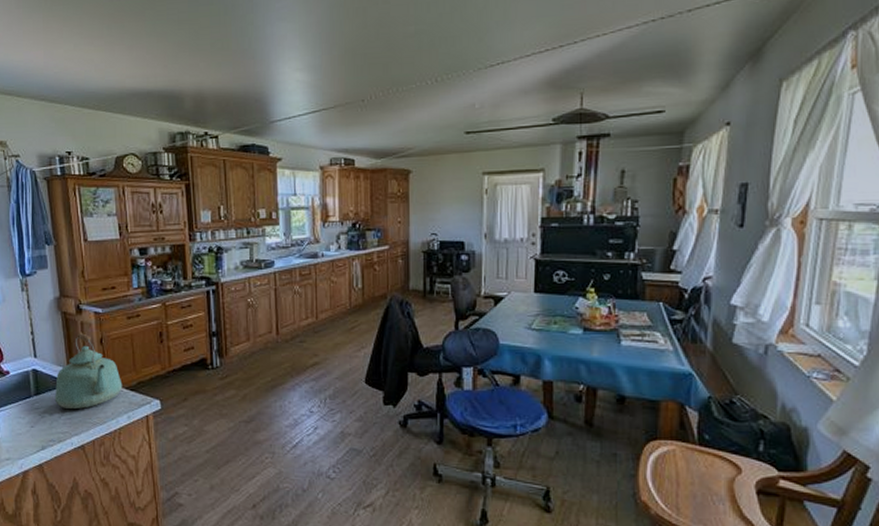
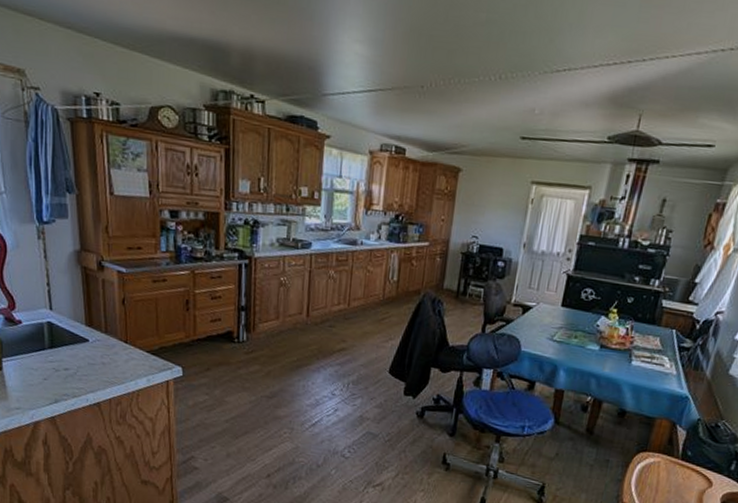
kettle: present [54,333,123,409] -> none [70,290,144,367]

